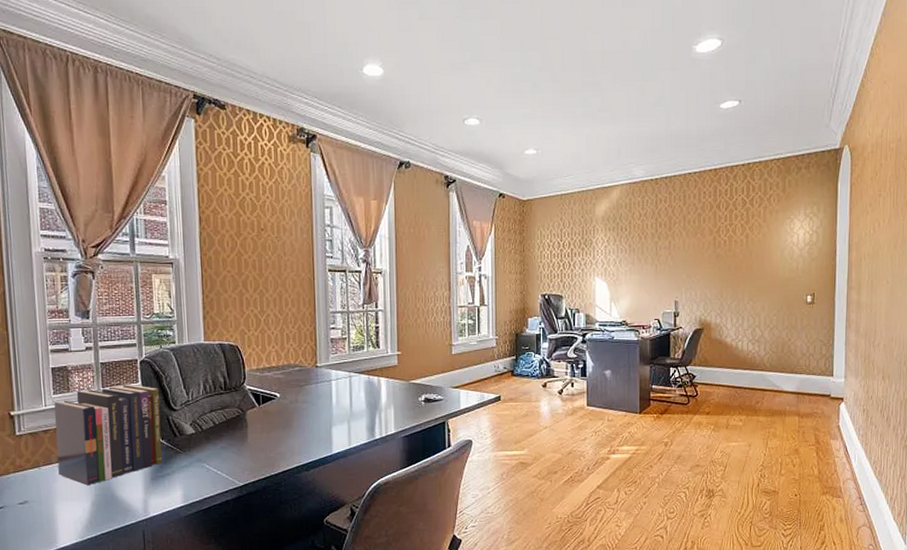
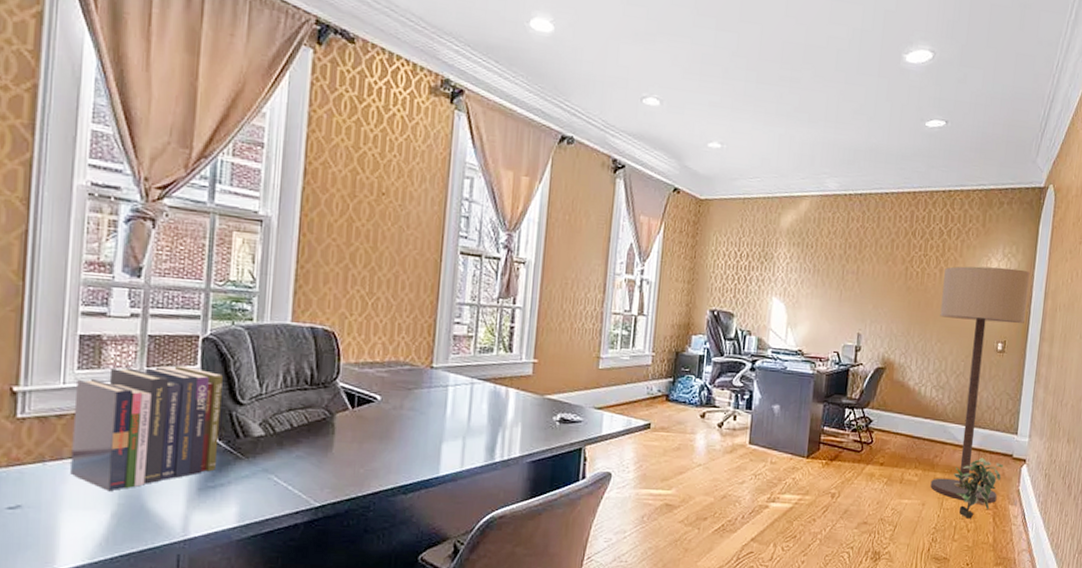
floor lamp: none [750,226,832,441] -> present [930,266,1030,504]
potted plant: none [776,400,823,455] -> present [953,458,1004,519]

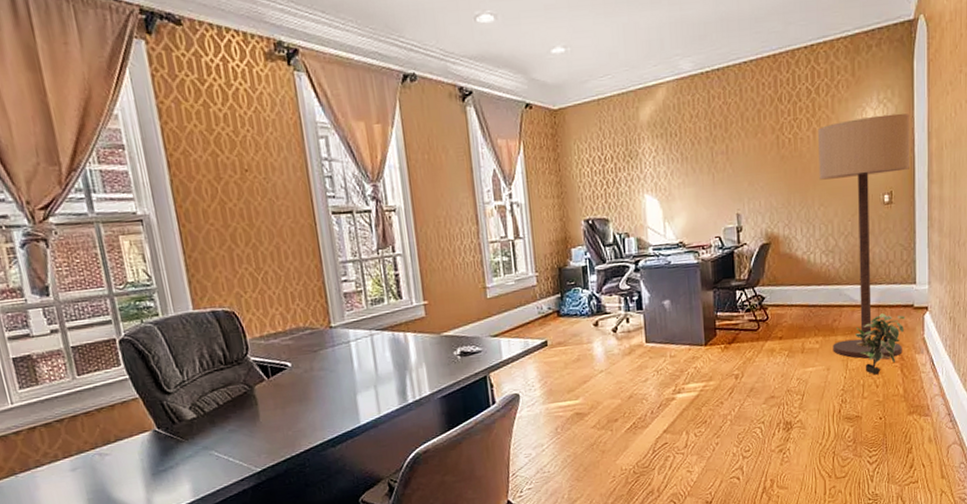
books: present [70,365,223,492] -> none [22,368,162,490]

